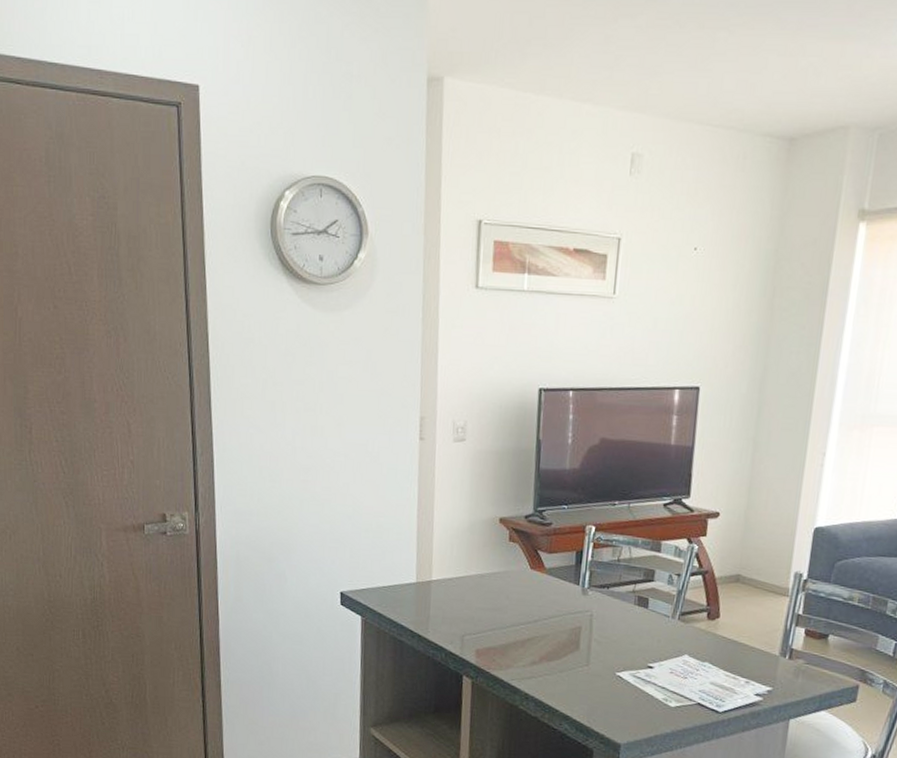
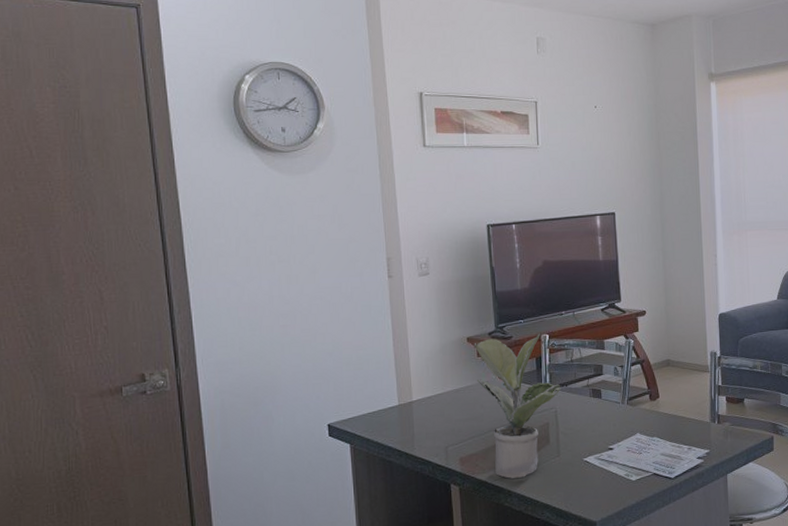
potted plant: none [506,522,602,682] -> present [474,334,561,479]

